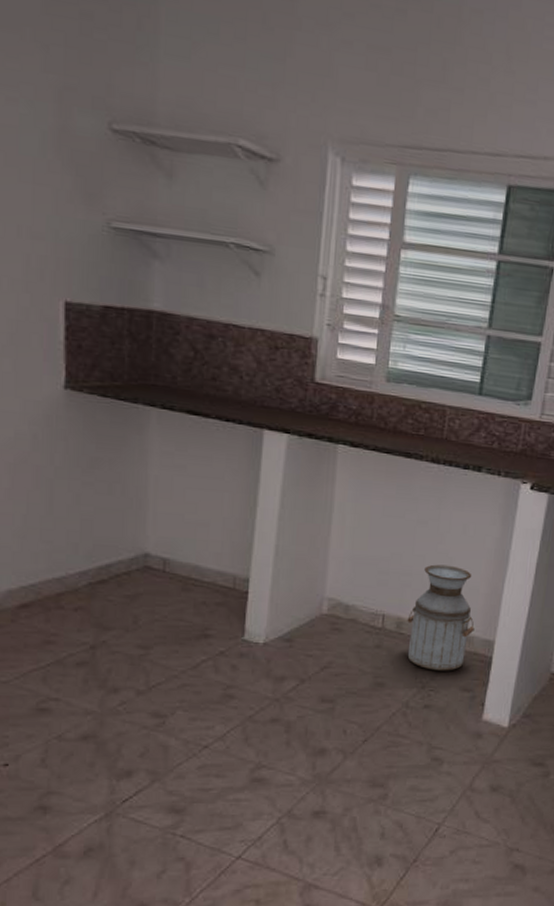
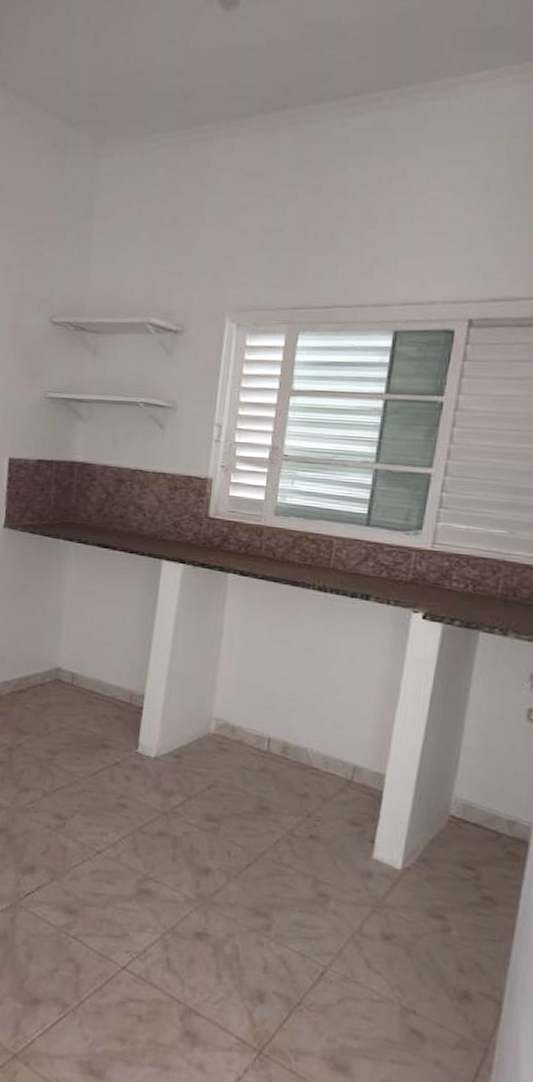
planter: present [407,564,475,671] -> none [292,691,363,802]

